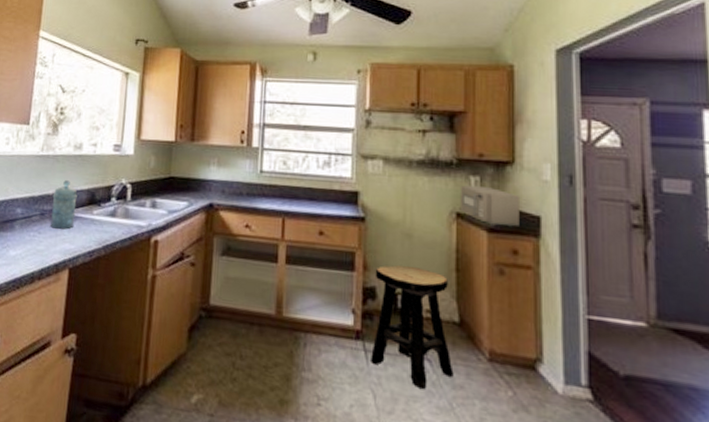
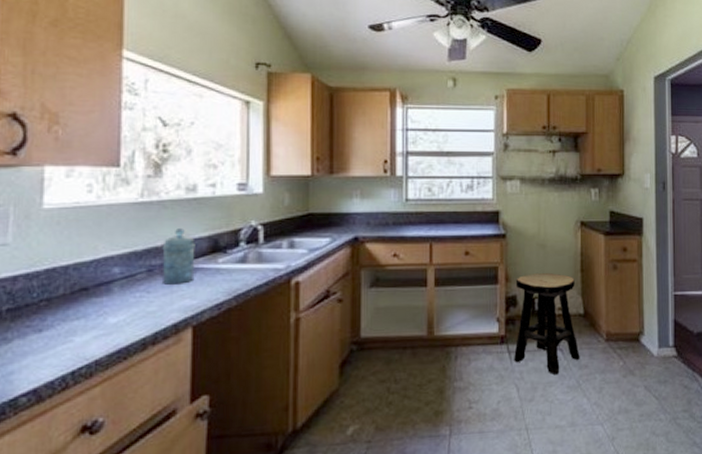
microwave: present [460,185,519,227] -> none [583,197,628,229]

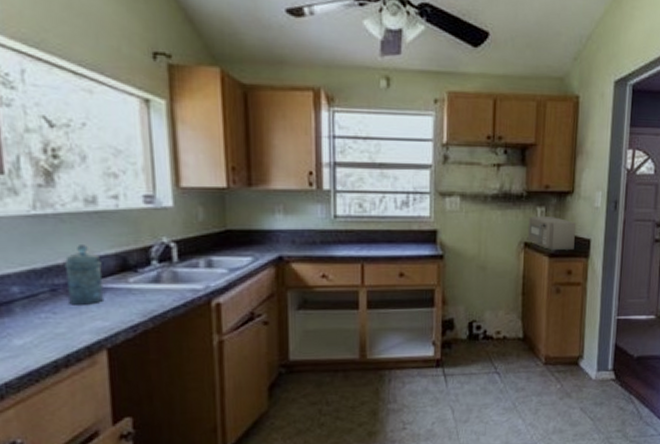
bar stool: present [514,272,580,375] -> none [450,295,517,398]
microwave: none [583,197,628,229] -> present [527,217,576,251]

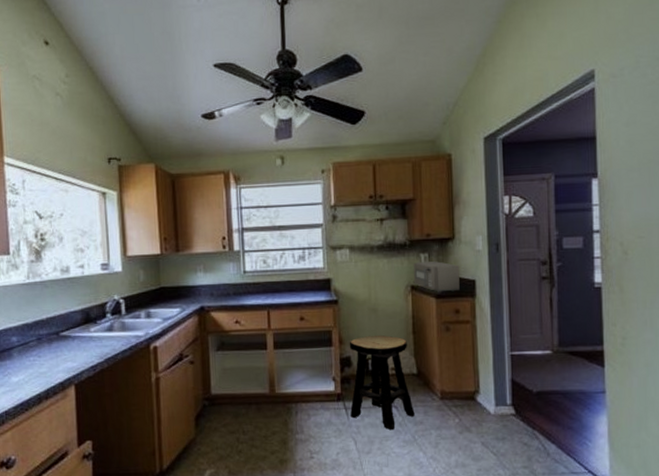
canister: present [64,245,105,305] -> none [47,304,74,350]
bar stool: none [450,295,517,398] -> present [349,335,415,431]

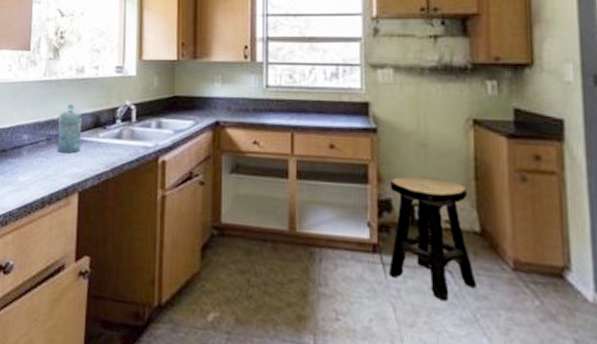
canister: none [47,304,74,350] -> present [58,104,82,153]
microwave: present [413,261,460,292] -> none [476,91,541,132]

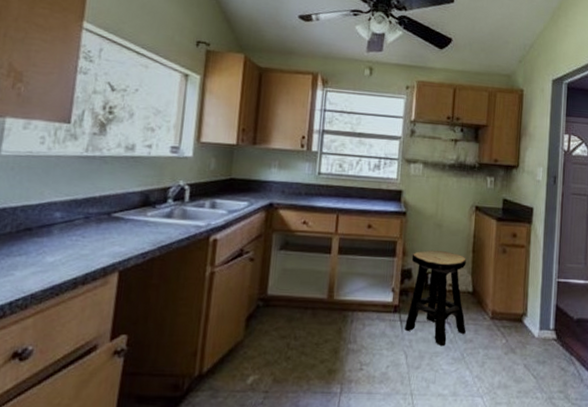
canister: present [58,104,82,153] -> none [97,182,129,232]

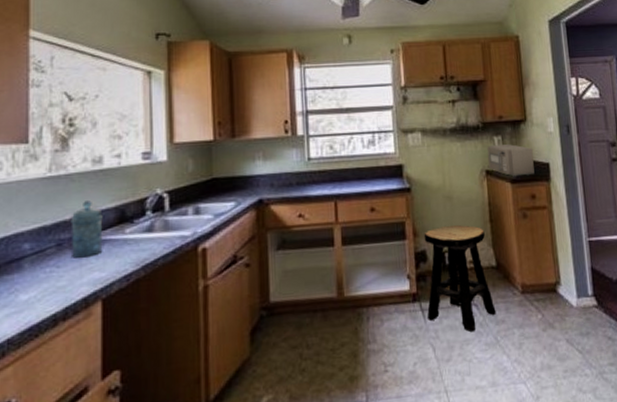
canister: none [97,182,129,232] -> present [70,201,103,258]
microwave: none [478,184,520,216] -> present [486,144,535,177]

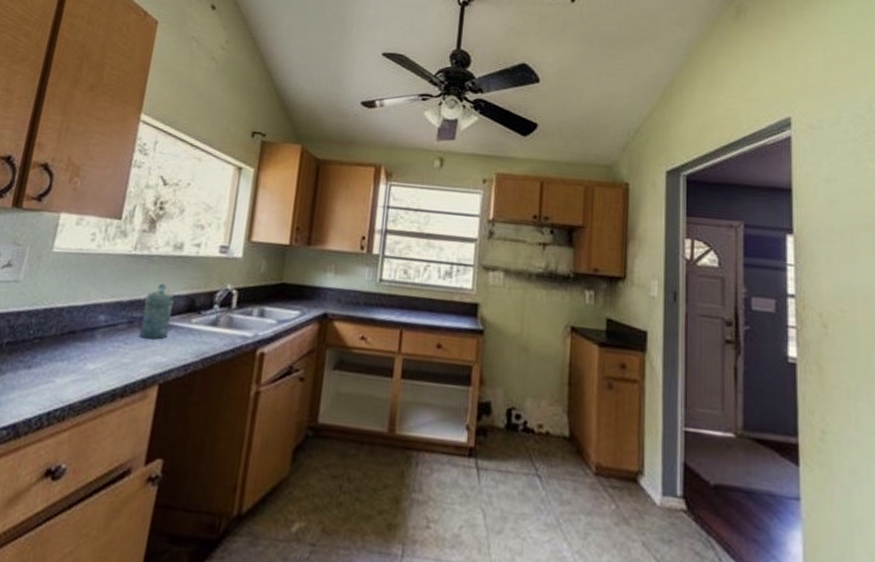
bar stool: present [423,225,496,332] -> none [483,379,562,507]
microwave: present [486,144,535,177] -> none [574,299,629,342]

